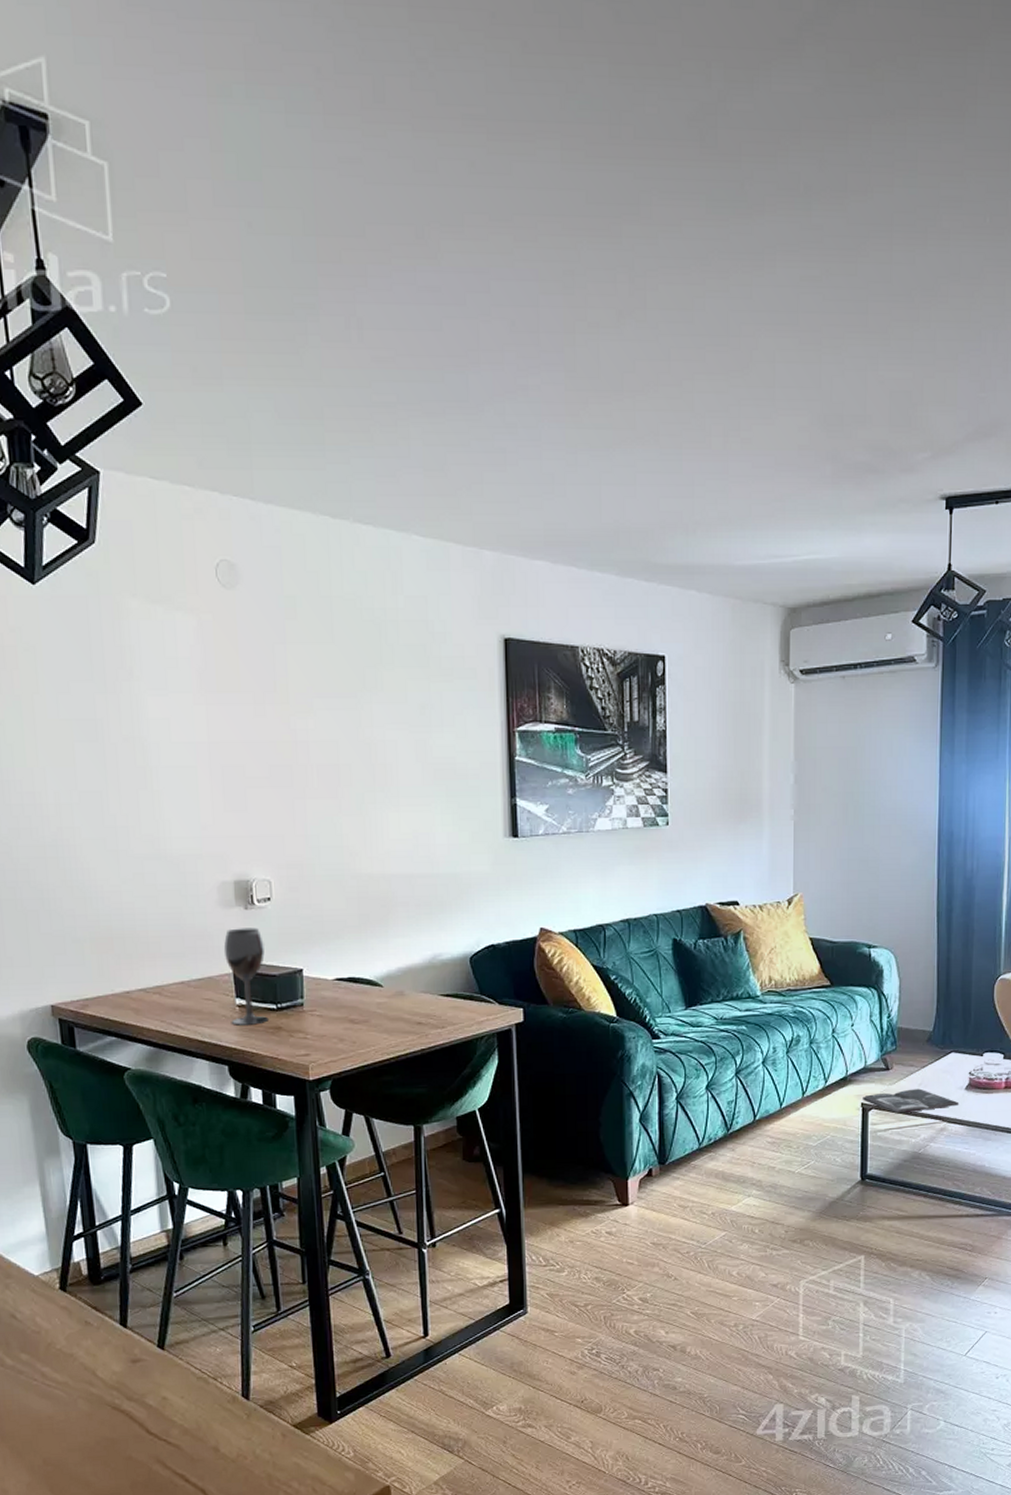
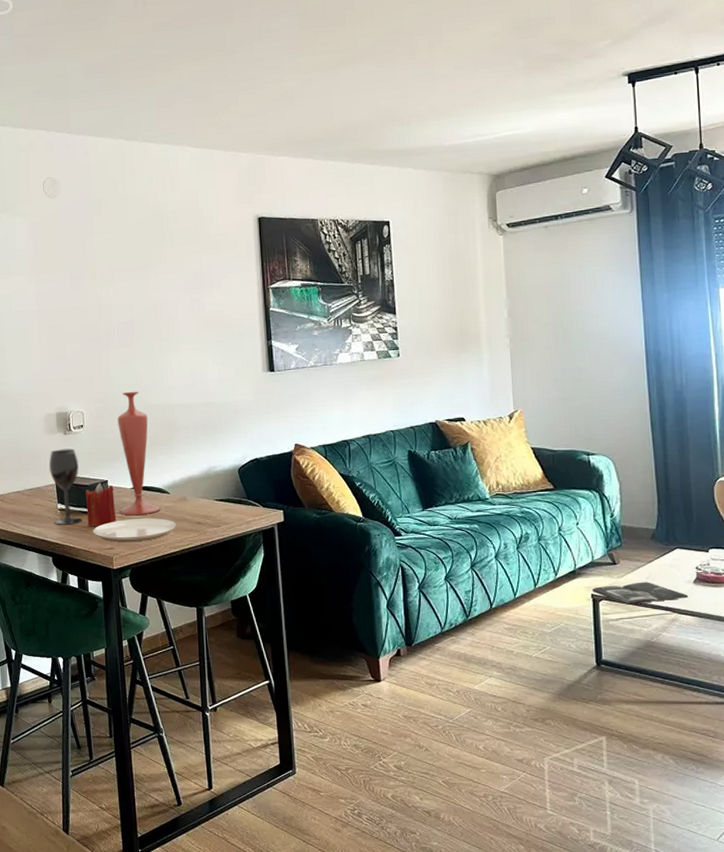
candle: none [273,972,314,1028] -> present [86,483,117,527]
plate: none [282,1016,391,1048] -> present [92,517,177,543]
vase: none [316,855,371,1014] -> present [117,391,160,516]

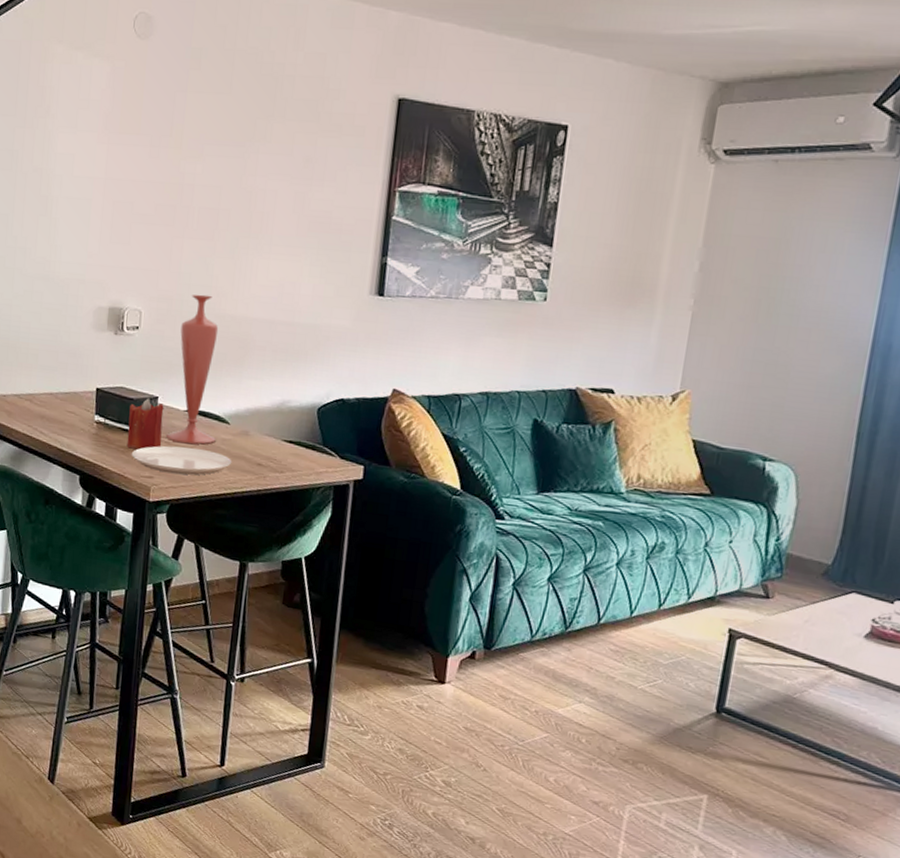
wine glass: present [48,448,82,525] -> none [89,351,128,442]
magazine: present [592,582,689,605] -> none [731,621,854,655]

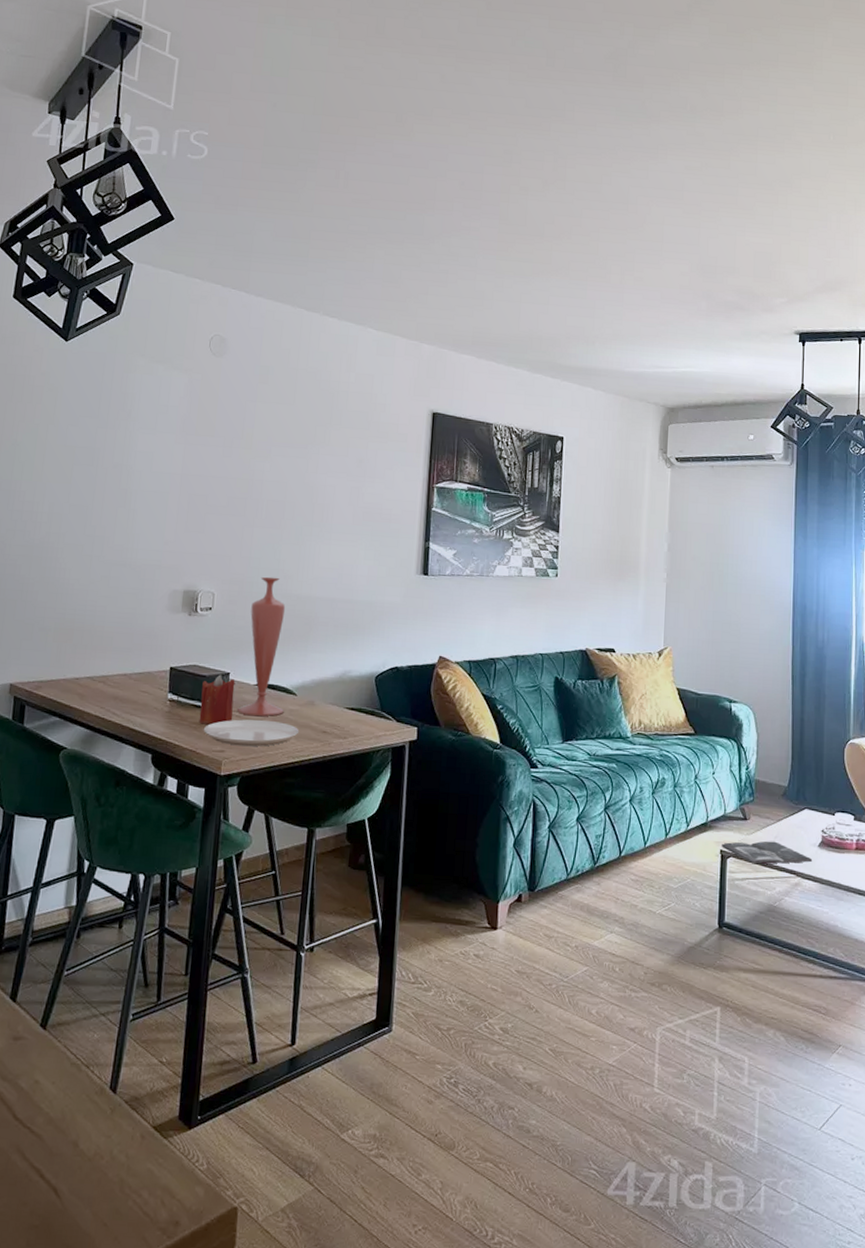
magazine: none [731,621,854,655] -> present [722,841,813,865]

